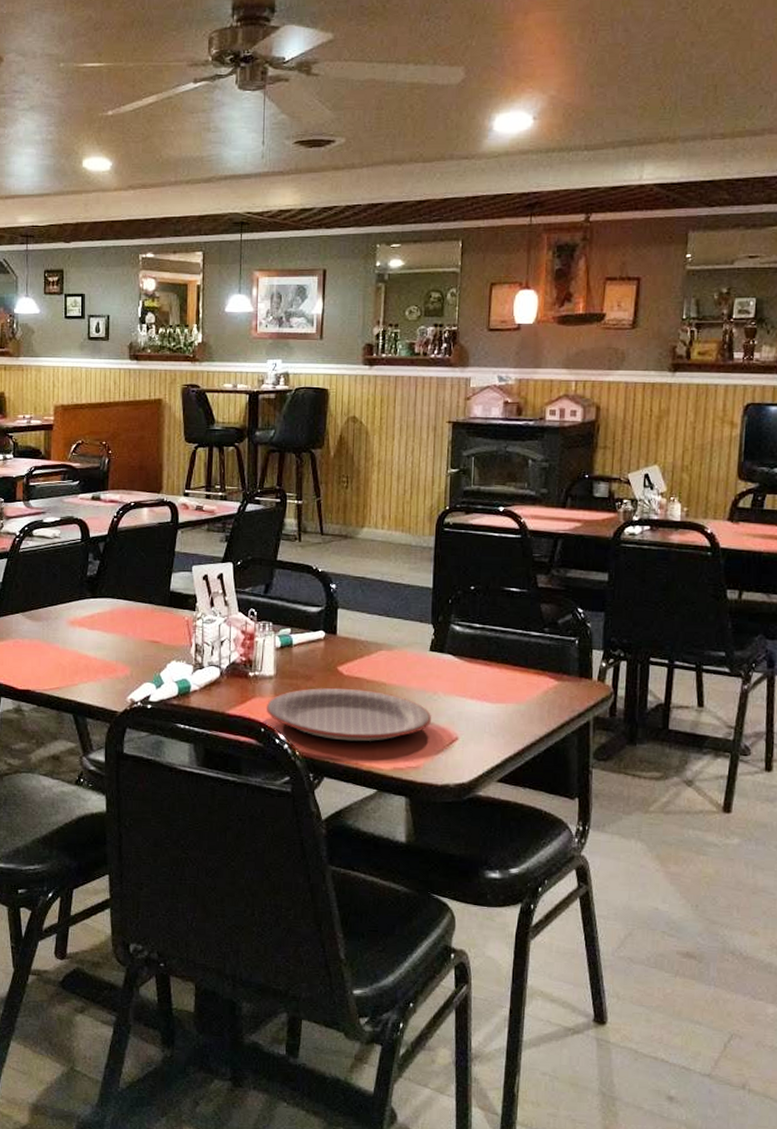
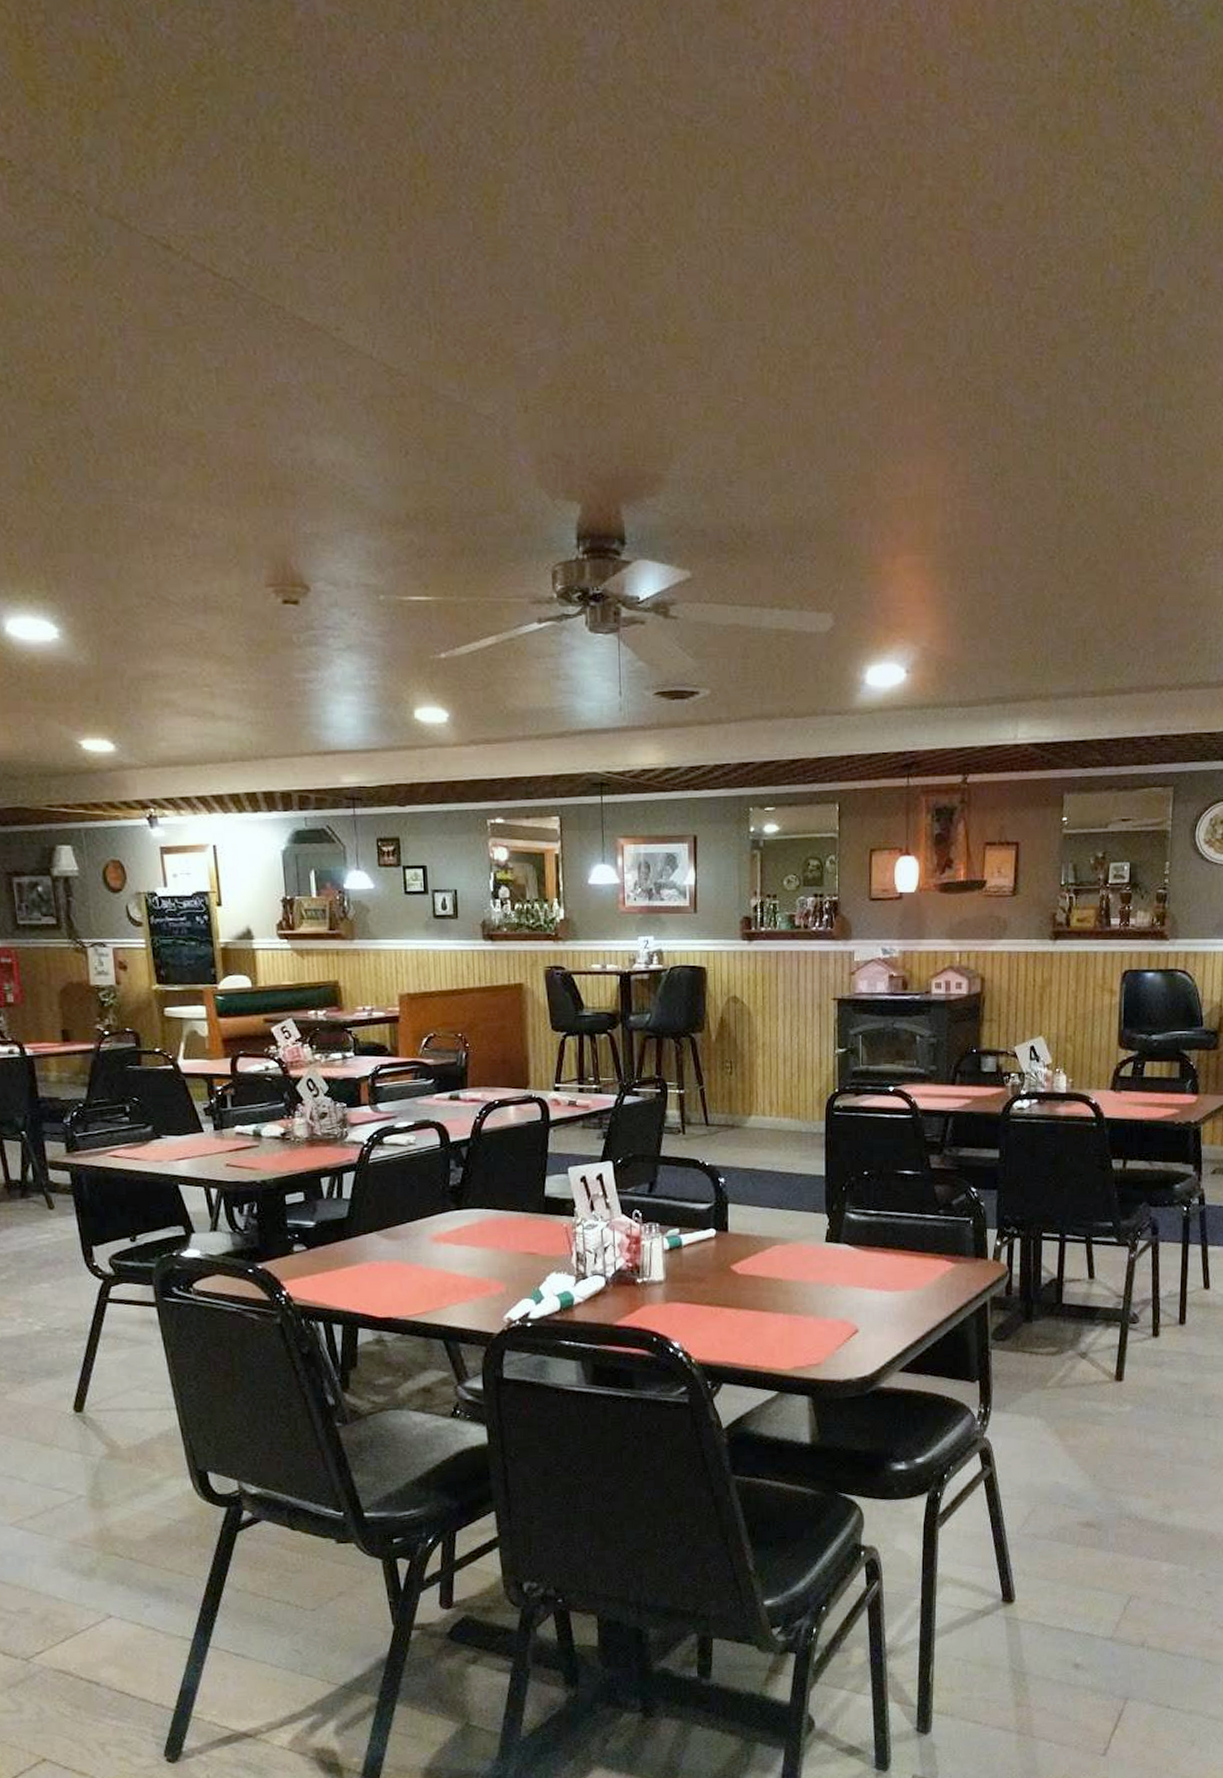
plate: present [266,687,431,742] -> none [657,1287,830,1344]

